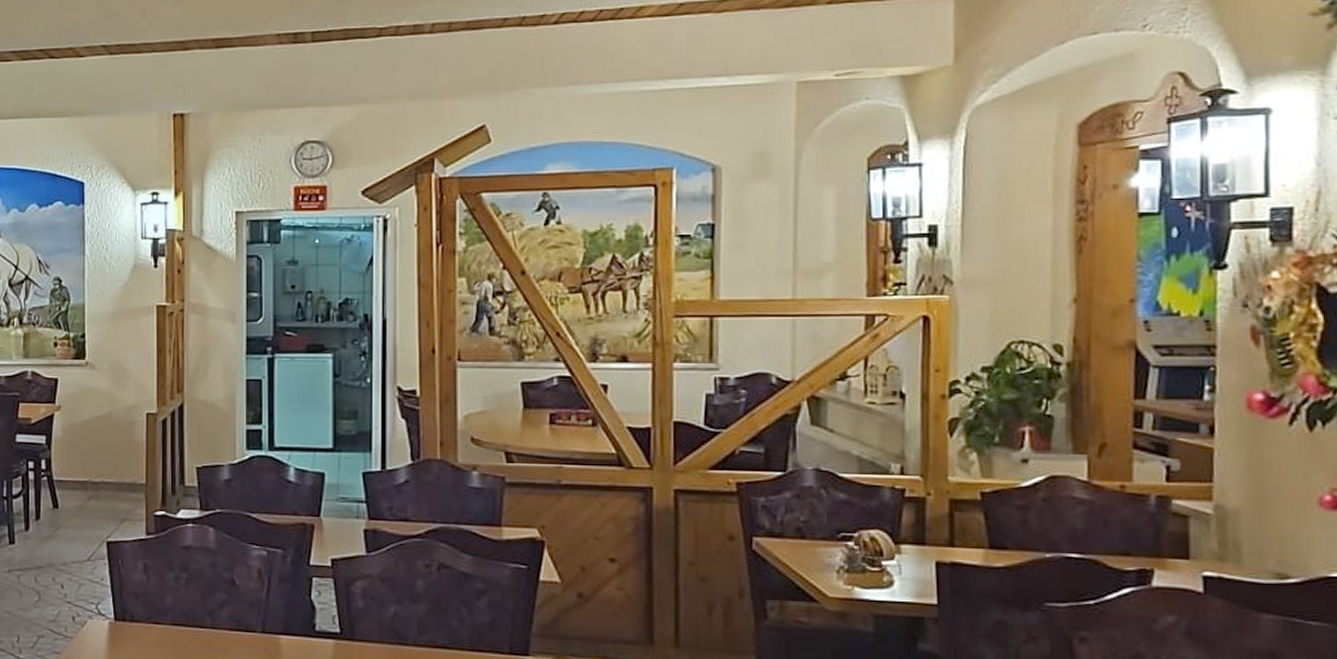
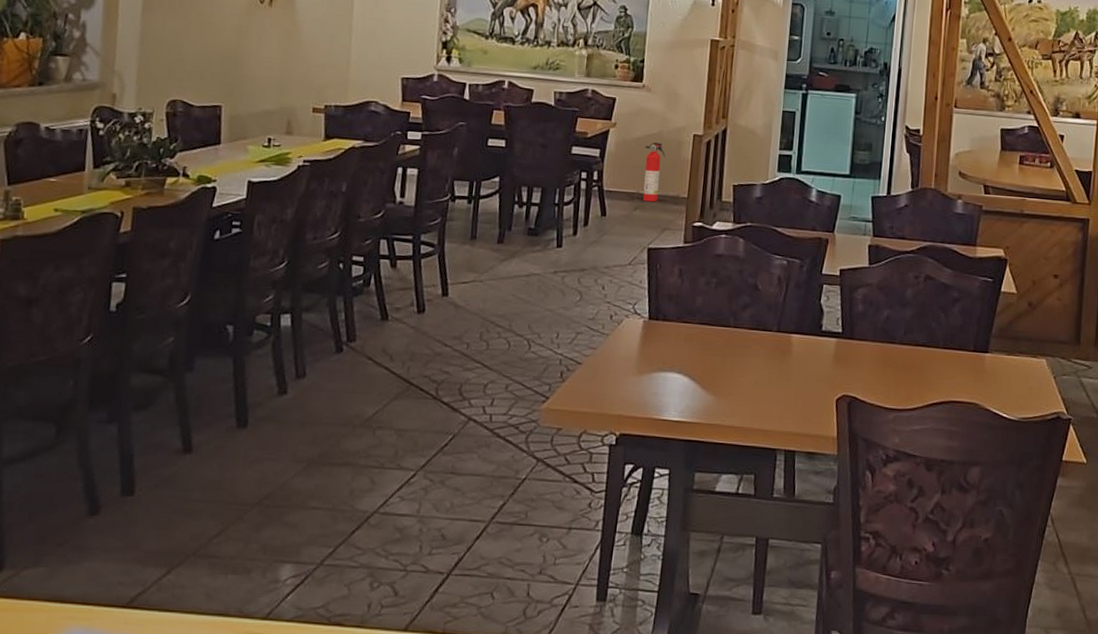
fire extinguisher: none [94,424,117,491] -> present [642,142,665,202]

